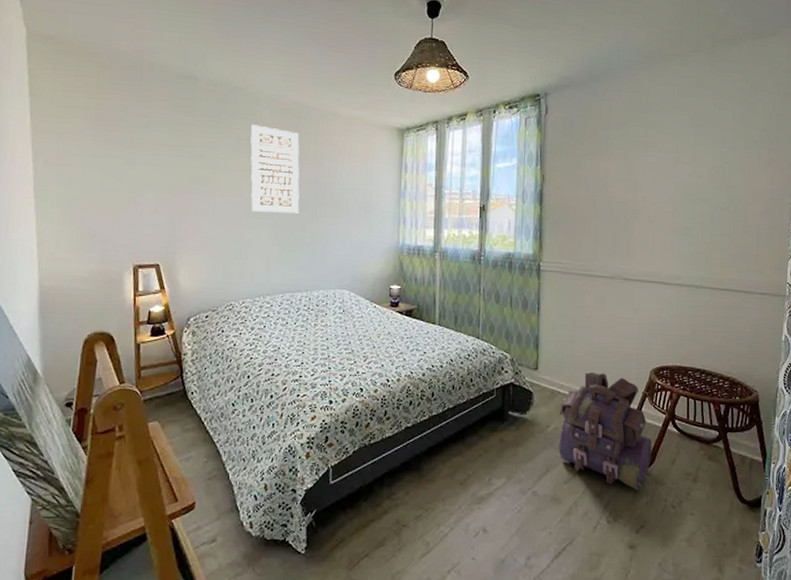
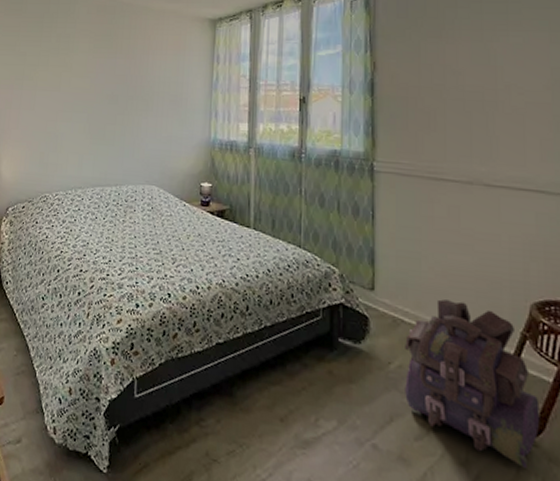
wall art: present [250,124,300,214] -> none [67,23,113,107]

